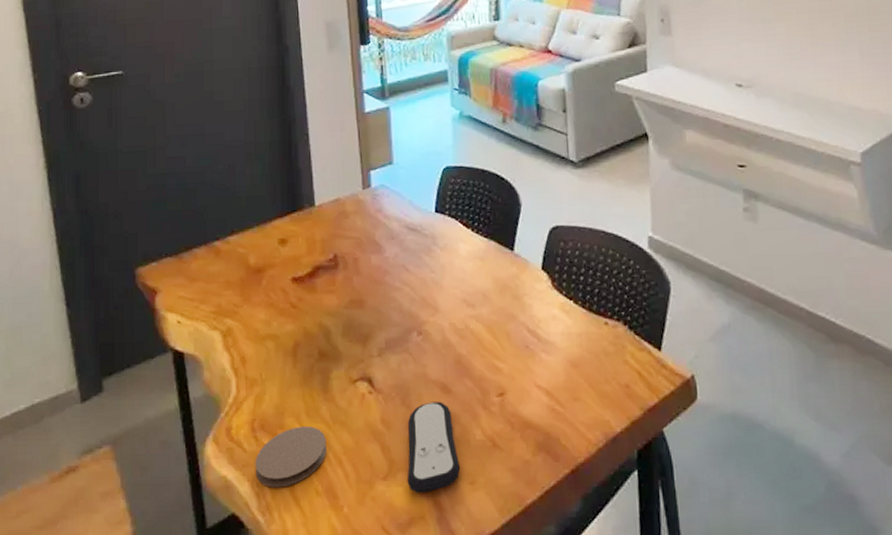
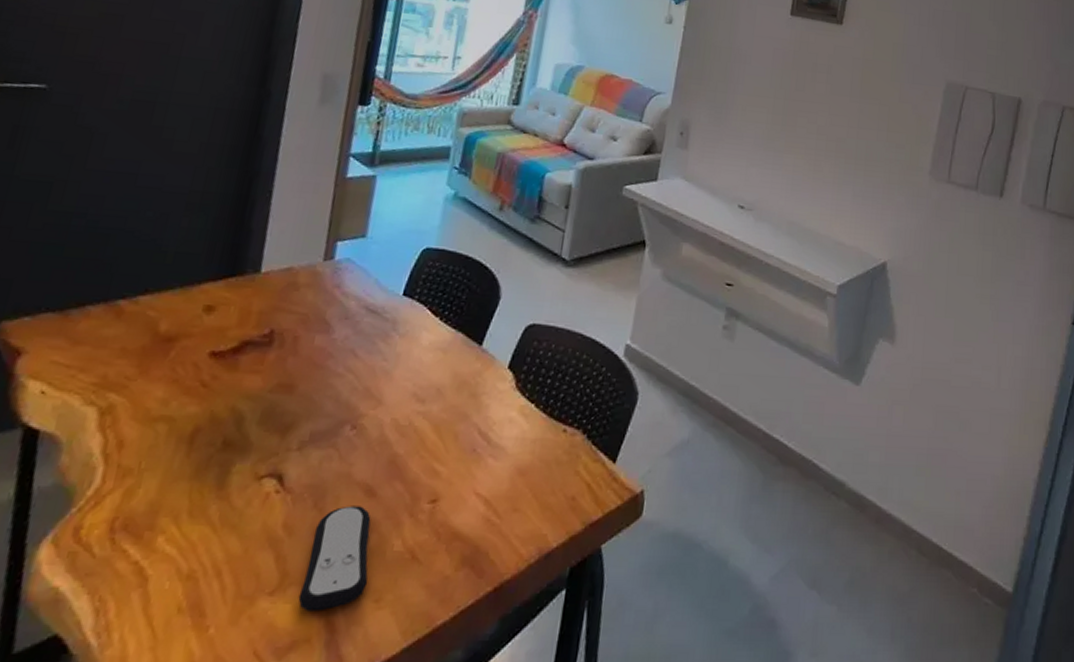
coaster: present [255,426,327,488] -> none [100,528,208,603]

